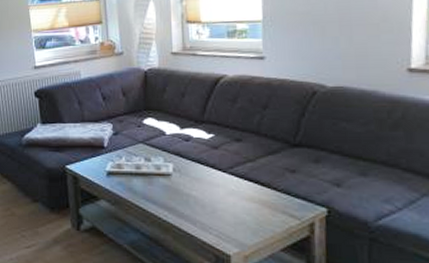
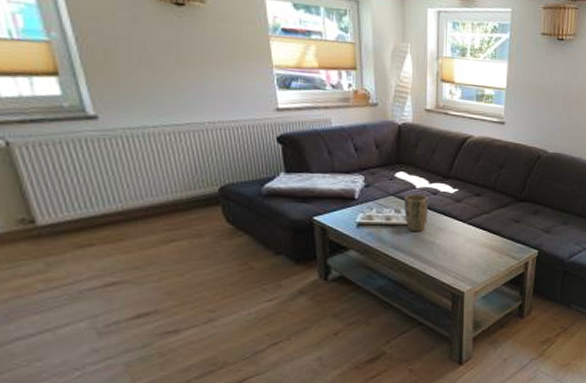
plant pot: none [154,141,181,182] -> present [404,194,428,231]

